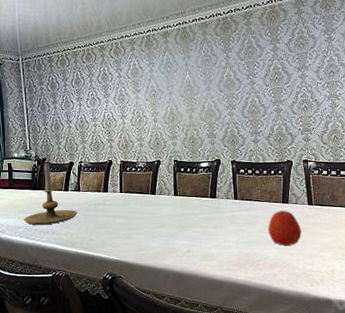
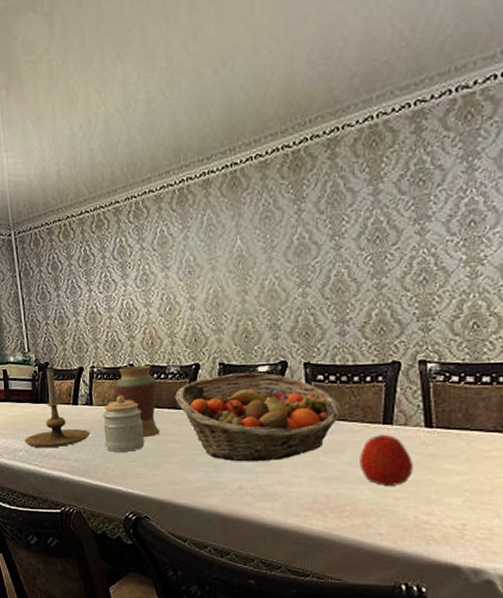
jar: none [88,183,120,227] -> present [103,395,145,452]
vase: none [98,161,131,216] -> present [116,364,160,438]
fruit basket: none [142,167,256,232] -> present [175,372,341,462]

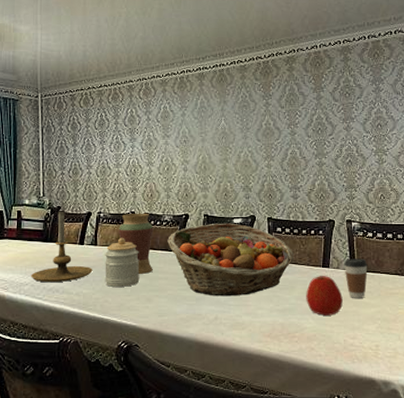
coffee cup: none [415,411,451,463] -> present [344,258,368,298]

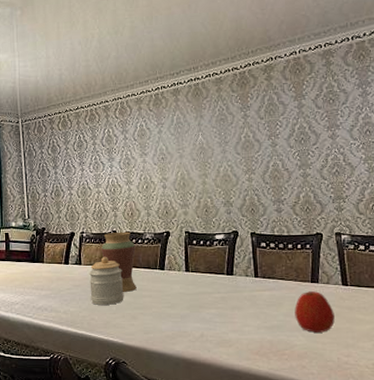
candle holder: present [31,211,93,283] -> none [21,232,79,302]
fruit basket: present [167,223,294,297] -> none [150,239,280,314]
coffee cup: present [344,258,368,298] -> none [334,273,361,314]

